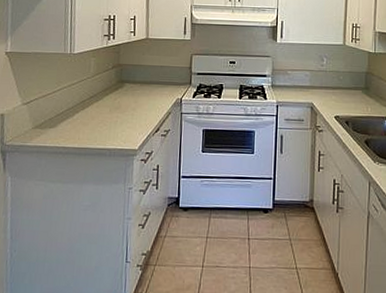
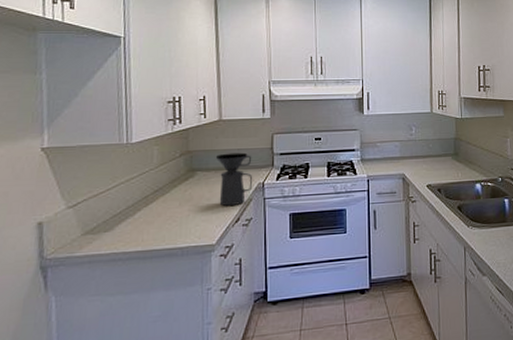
coffee maker: none [141,69,173,118] -> present [215,152,253,207]

